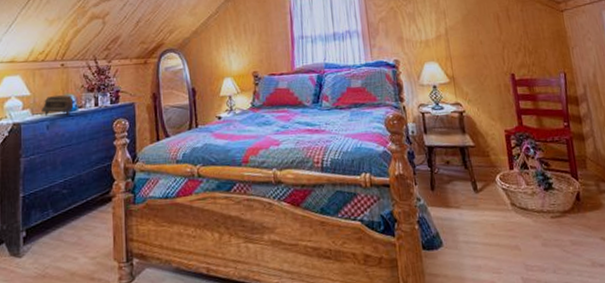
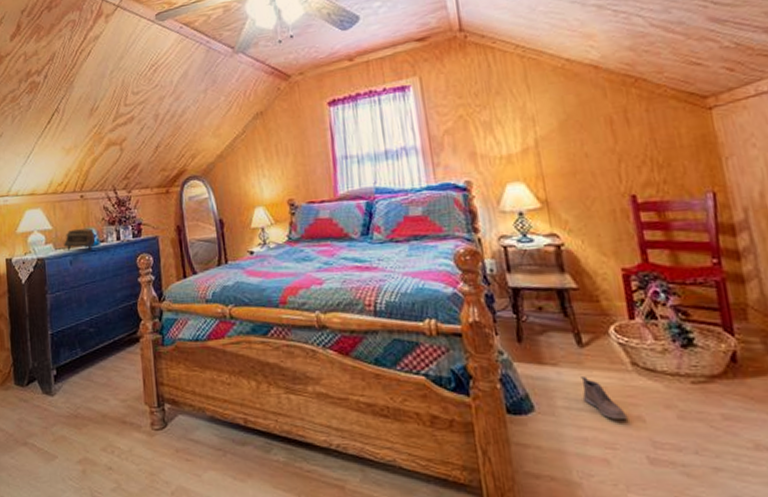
boot: none [476,216,509,250] -> present [581,377,629,421]

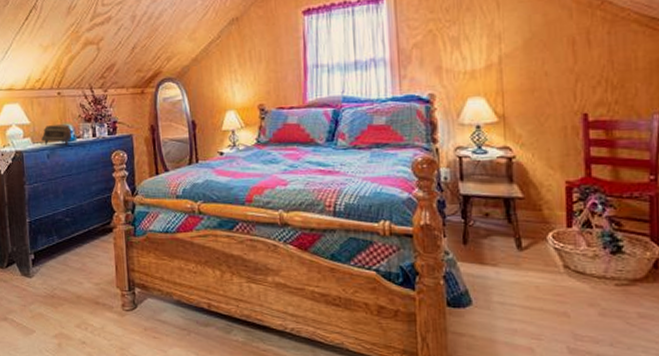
boot: present [581,377,629,421] -> none [517,277,555,316]

